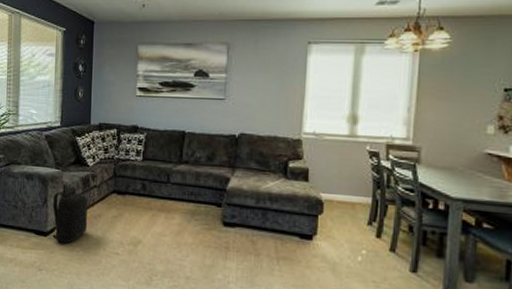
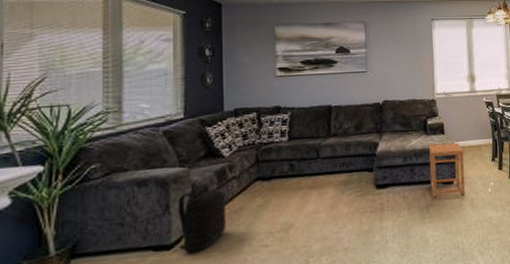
side table: none [284,191,332,257] -> present [428,142,466,197]

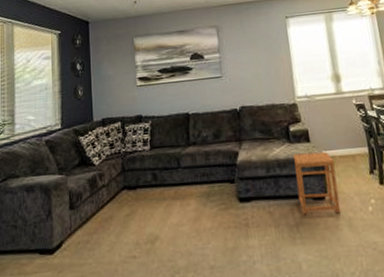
backpack: present [172,187,225,253] -> none [54,194,98,258]

